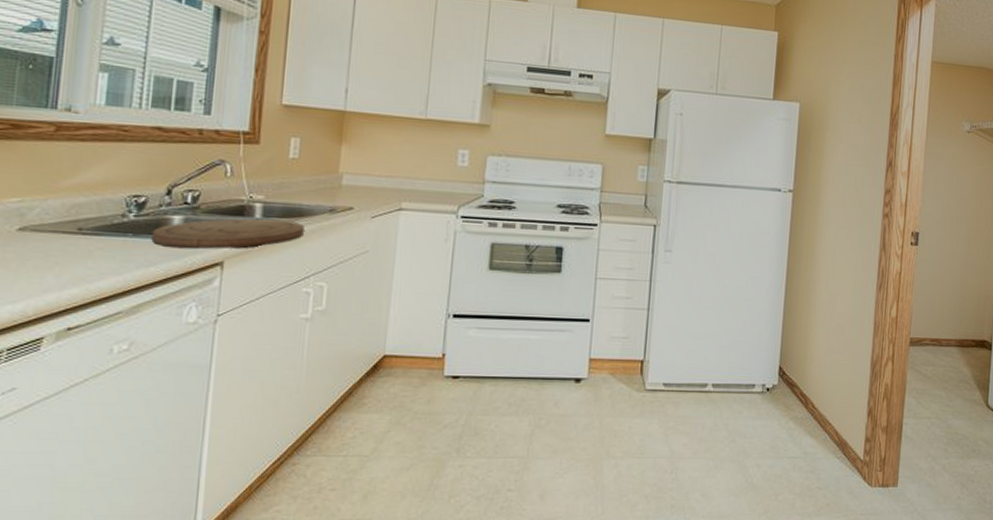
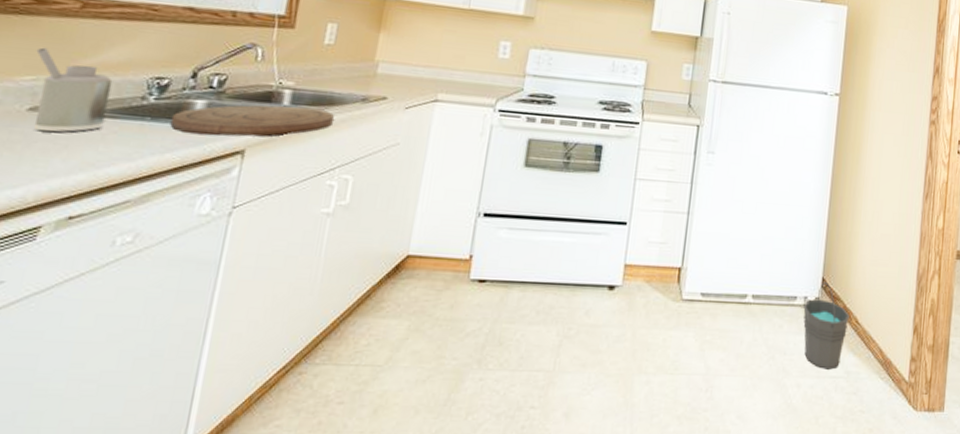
soap dispenser: none [18,170,93,251] -> present [33,47,113,134]
bucket: none [761,370,806,451] -> present [803,282,850,370]

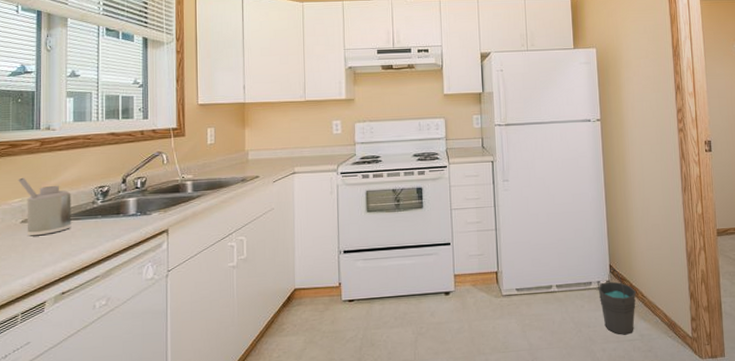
cutting board: present [170,105,334,137] -> none [115,192,224,223]

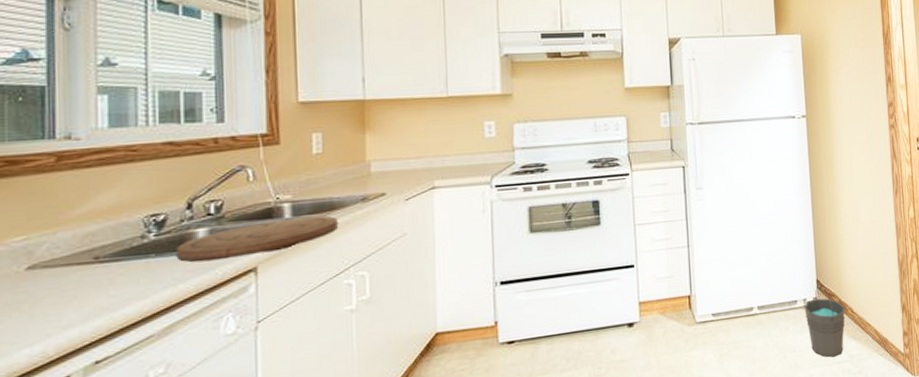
soap dispenser: present [18,177,72,236] -> none [20,206,109,288]
cutting board: none [115,192,224,223] -> present [176,216,338,262]

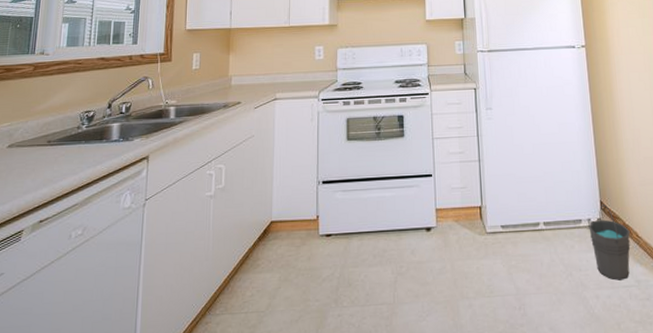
cutting board: present [176,216,338,262] -> none [98,118,206,149]

